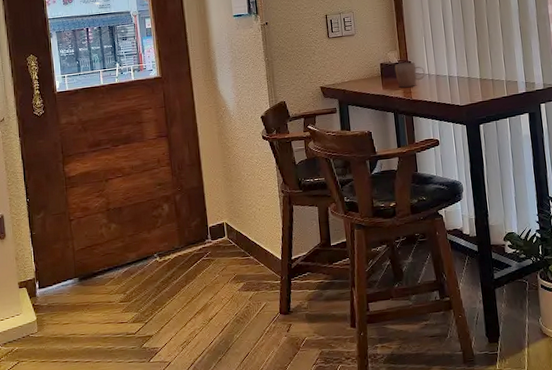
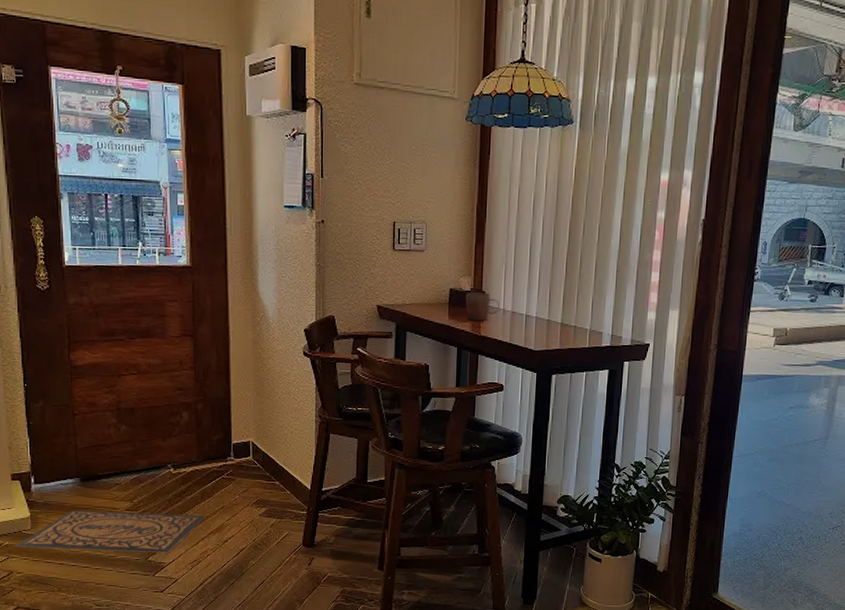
doormat: none [25,297,191,350] -> present [16,510,205,553]

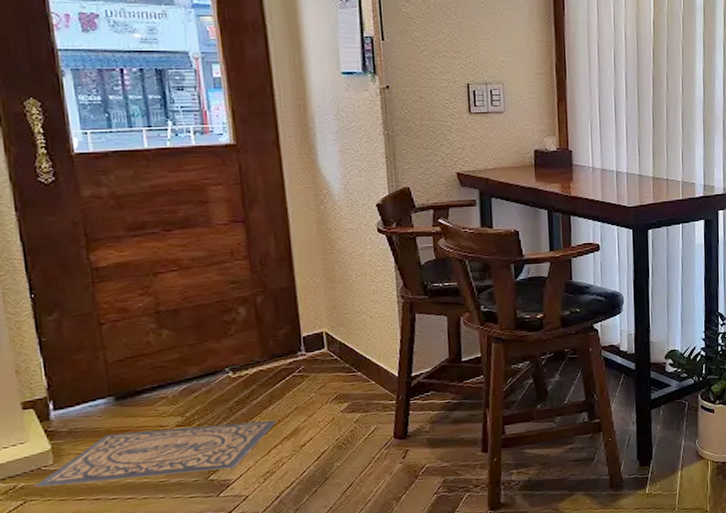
mug: present [465,292,499,321] -> none [551,152,588,181]

